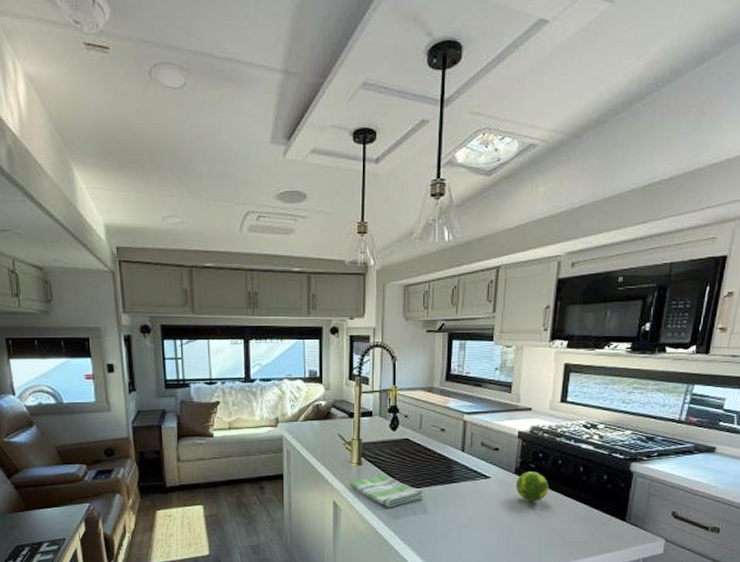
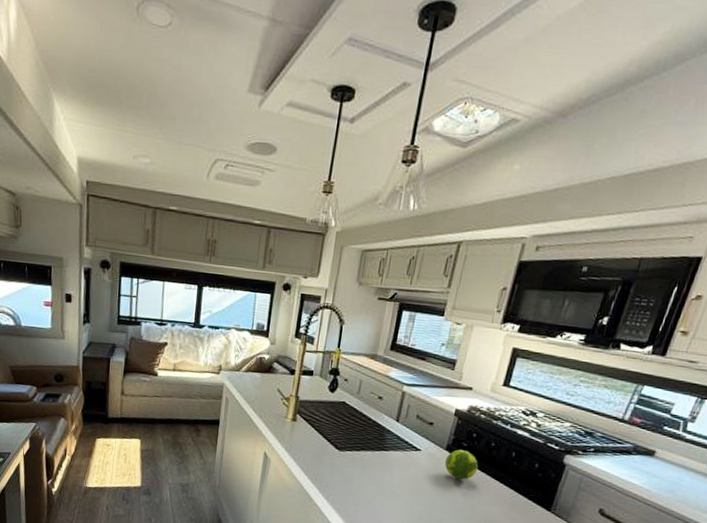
dish towel: present [350,474,424,508] -> none [282,432,353,466]

